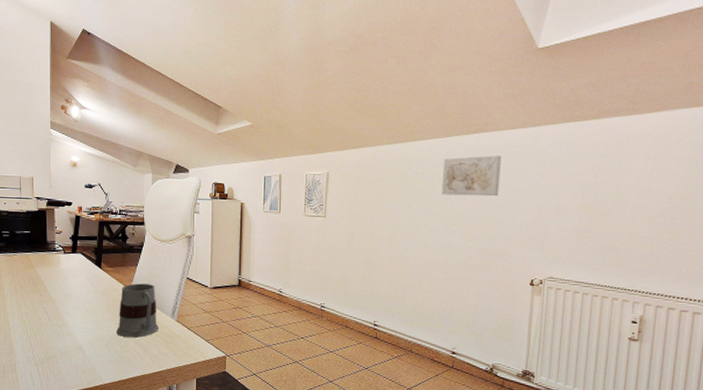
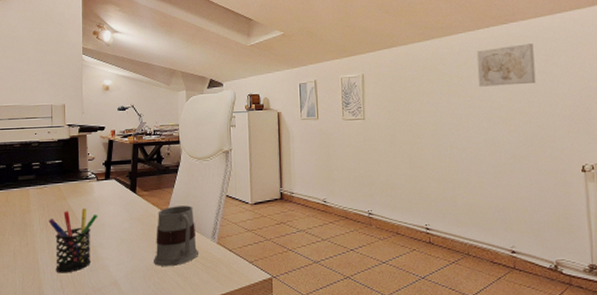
pen holder: none [18,277,65,336] -> present [48,208,98,273]

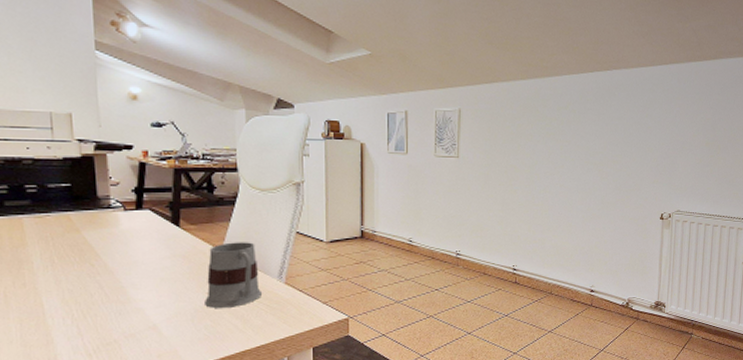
pen holder: present [48,208,98,273] -> none [55,242,128,318]
wall art: present [476,44,536,87] -> none [577,93,633,134]

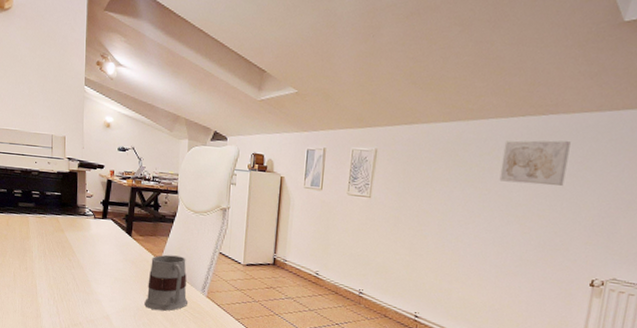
wall art: none [577,93,633,134] -> present [499,140,571,186]

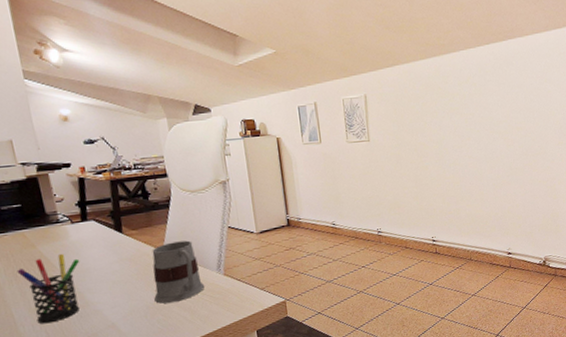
pen holder: none [46,242,94,301] -> present [17,253,81,324]
wall art: present [499,140,571,186] -> none [477,60,532,104]

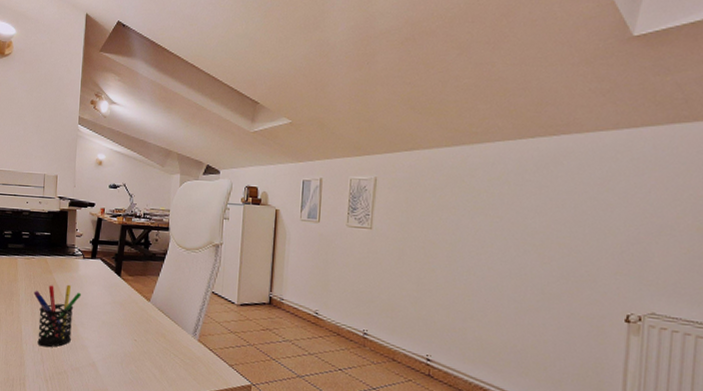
mug: present [152,240,204,304] -> none [132,295,178,357]

